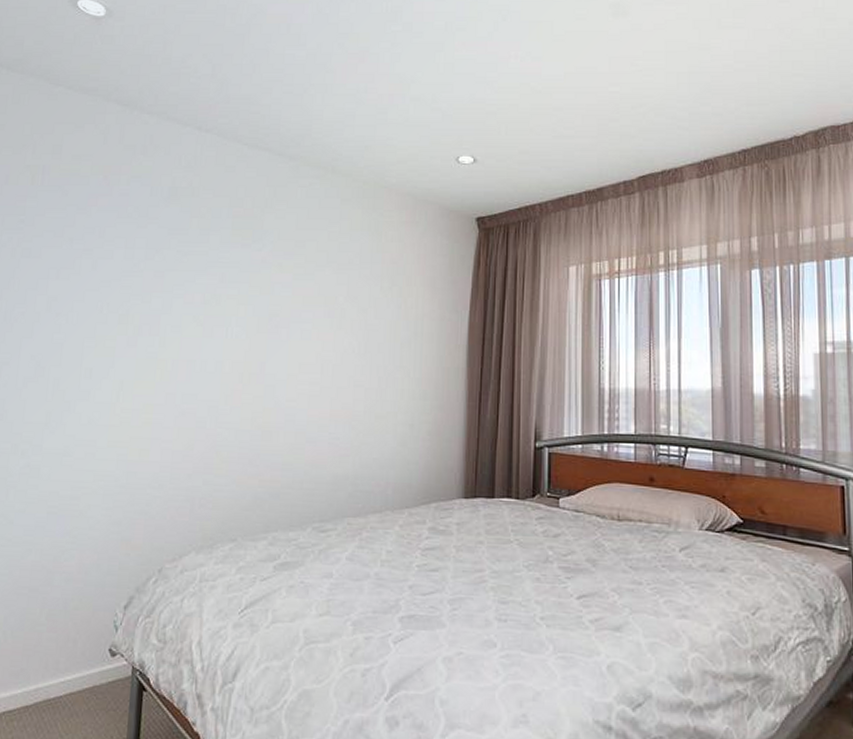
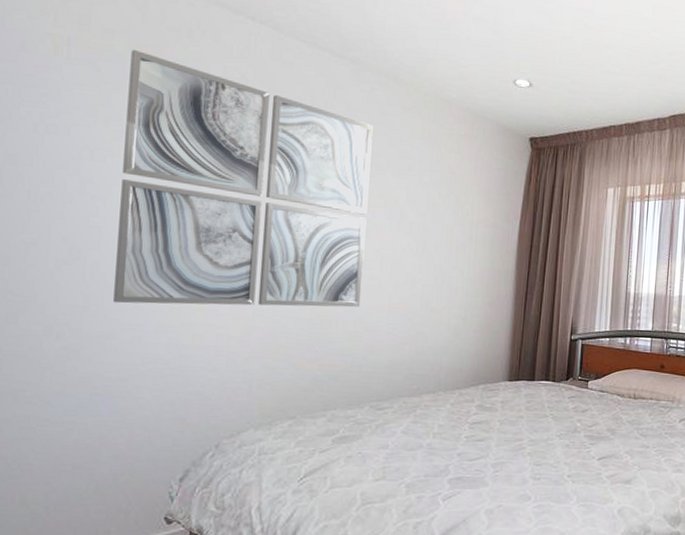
wall art: none [71,170,312,419] -> present [113,49,373,307]

